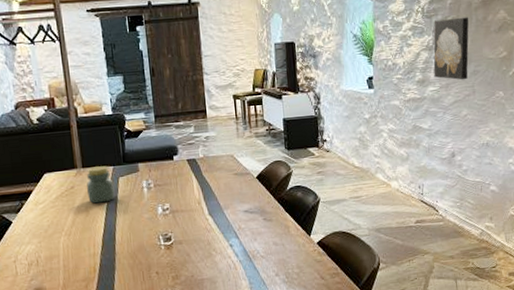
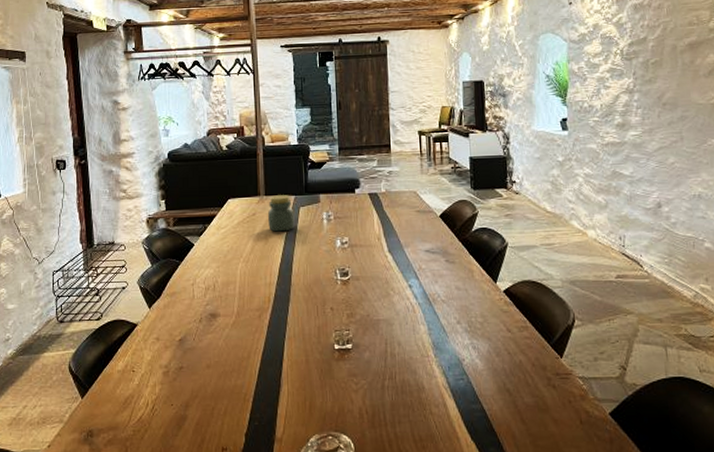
wall art: present [433,17,469,80] -> none [634,60,675,126]

